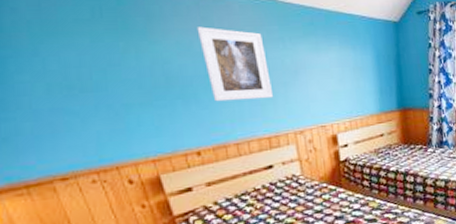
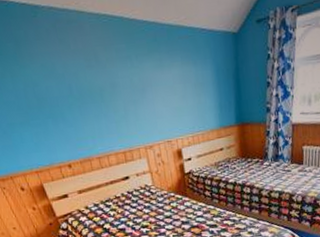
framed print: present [197,26,274,102] -> none [56,49,126,120]

